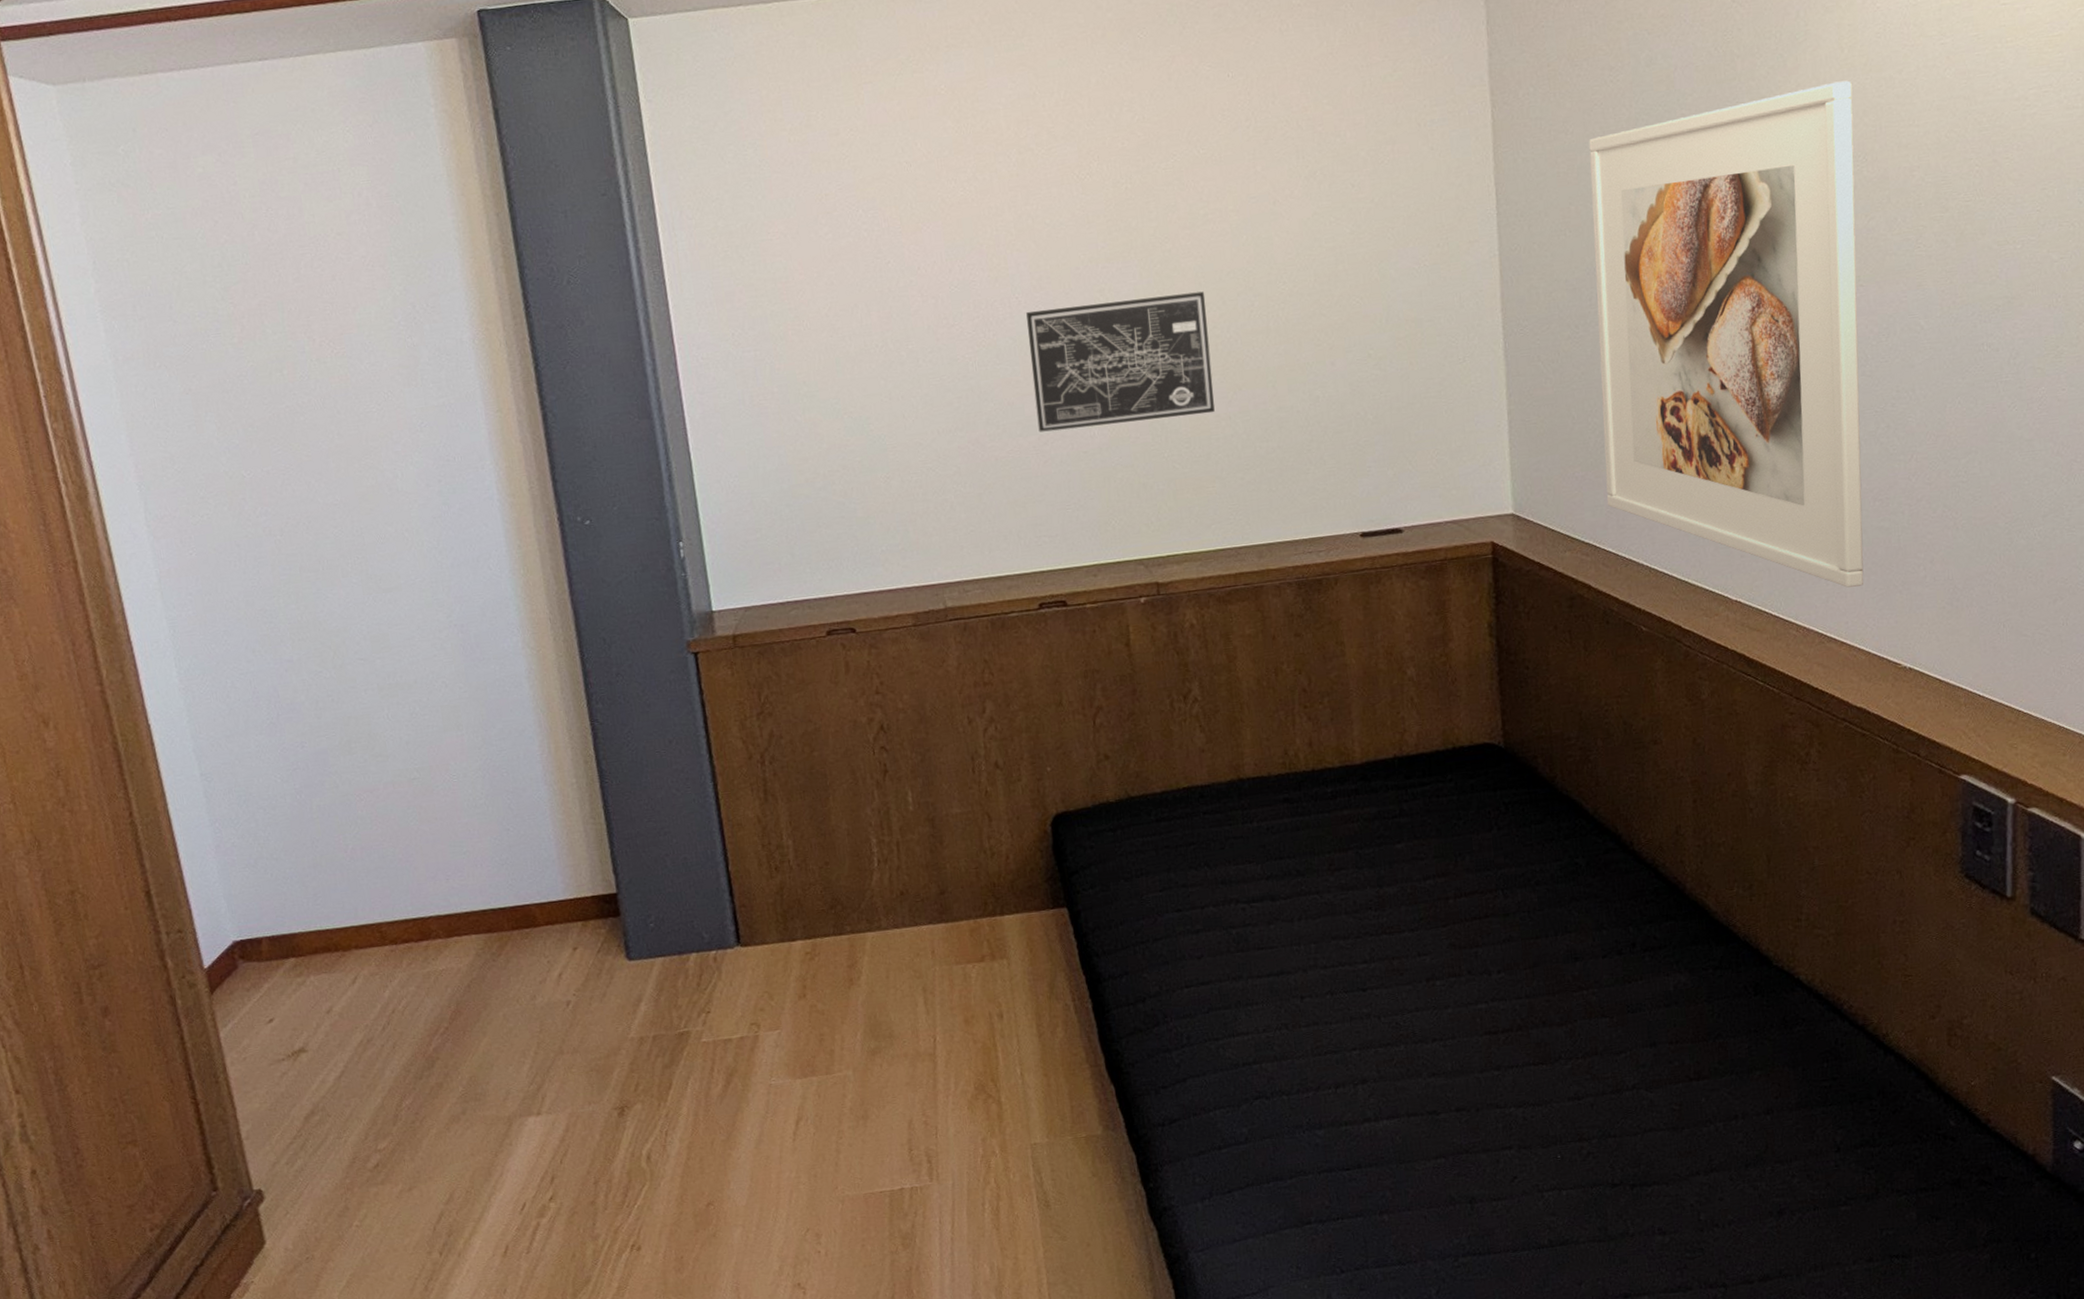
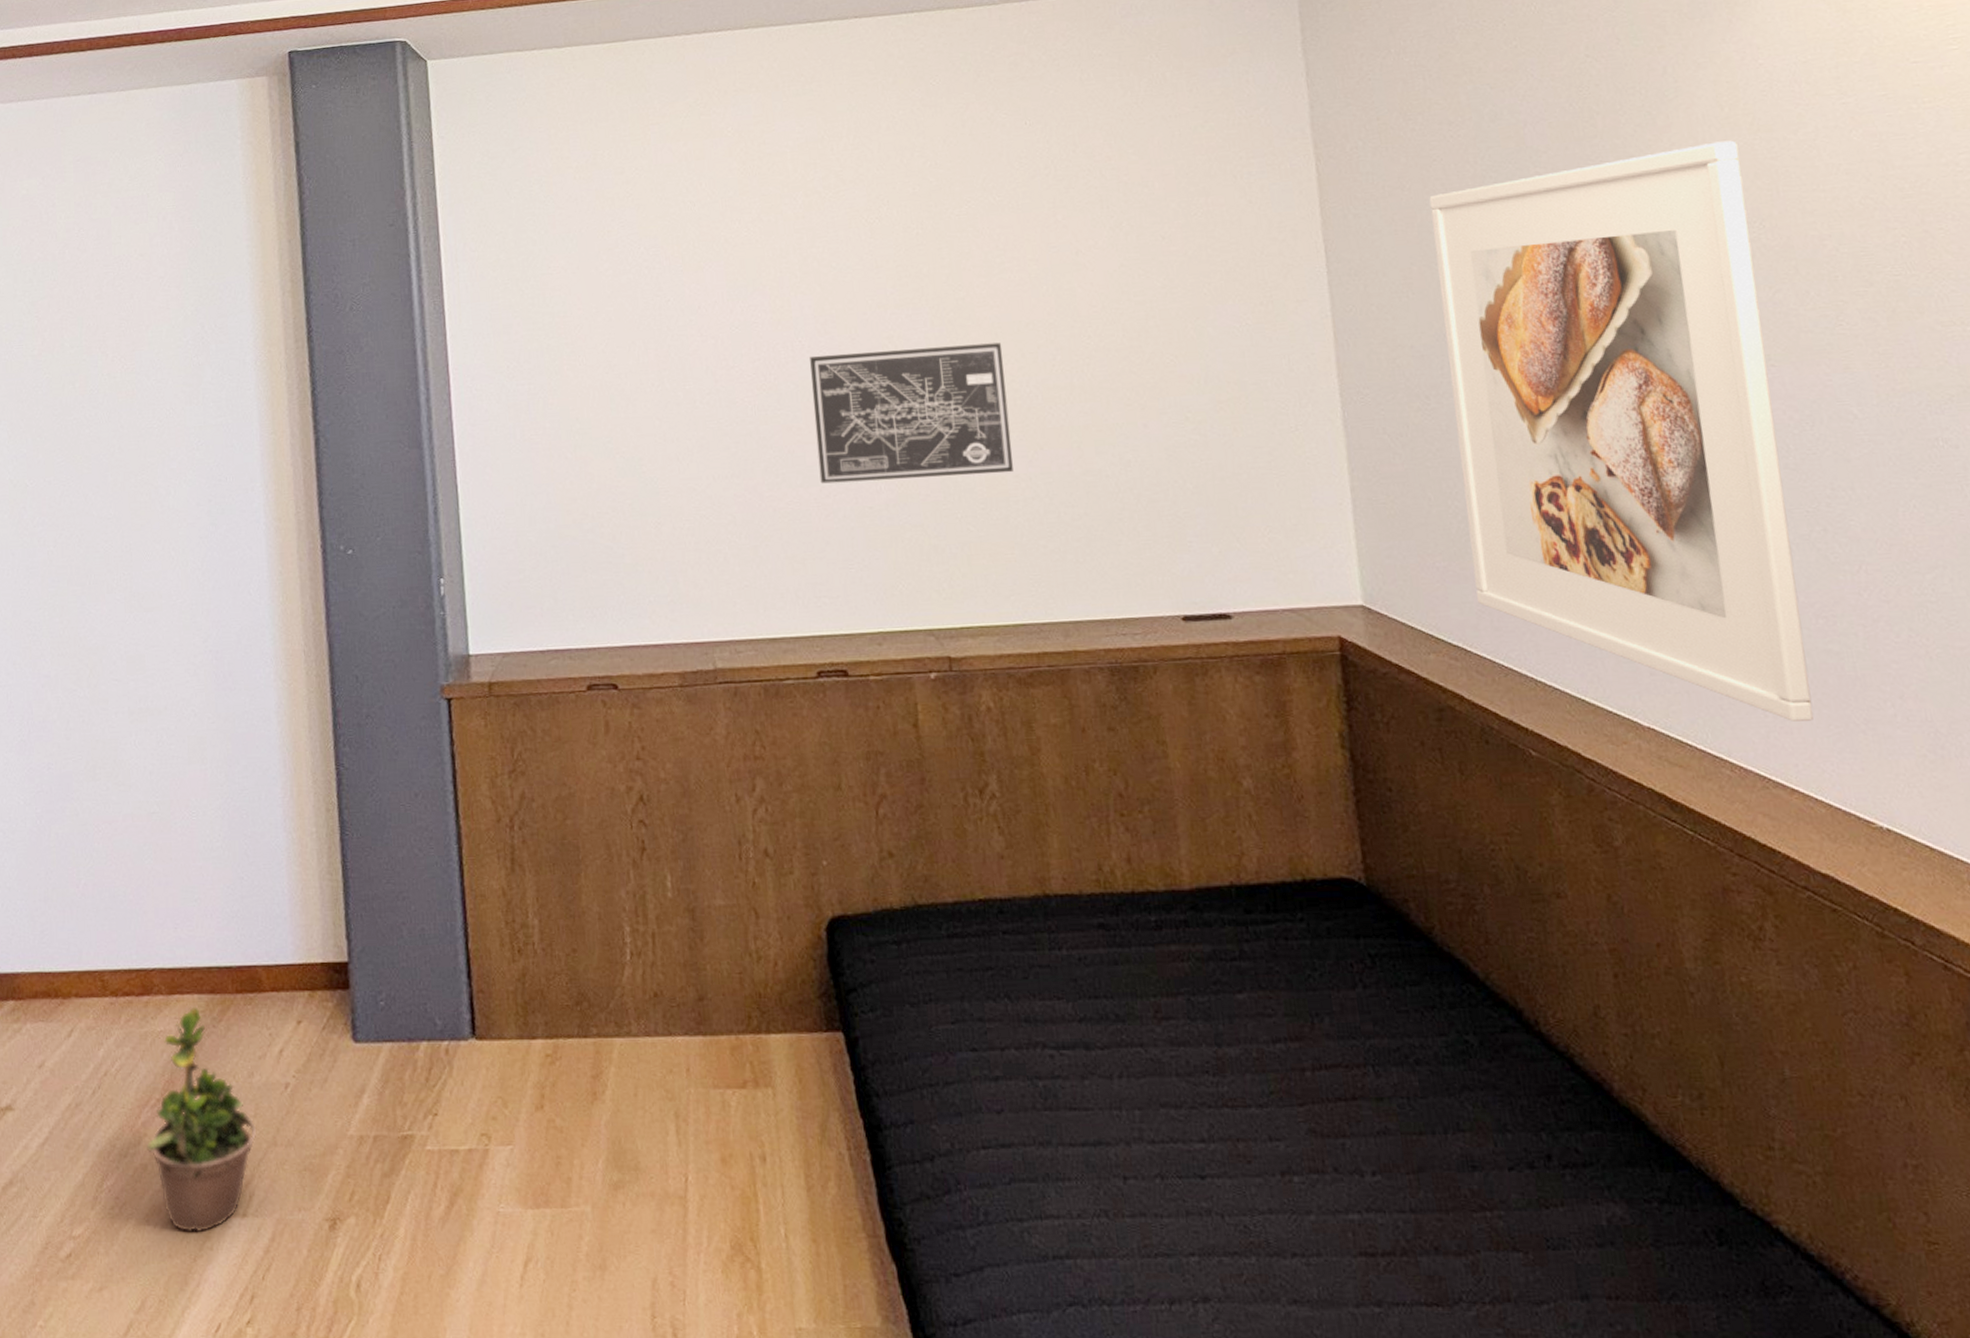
potted plant: none [440,938,544,1134] -> present [147,998,257,1233]

